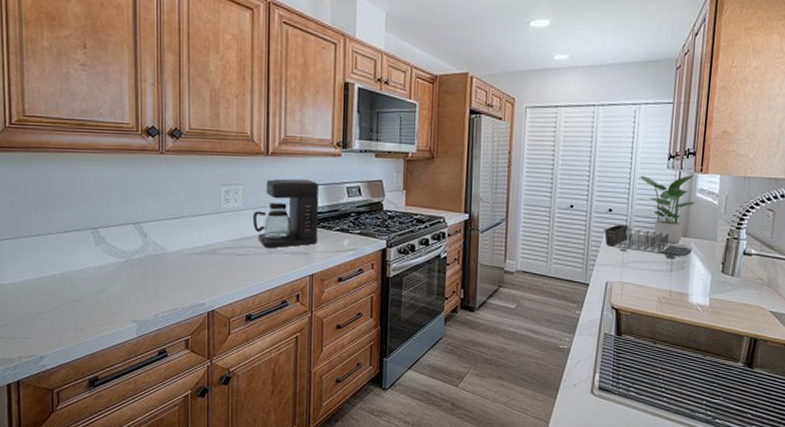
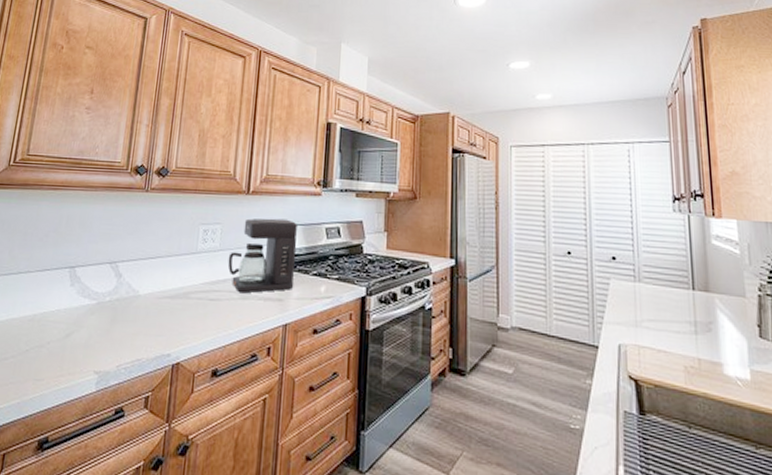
dish rack: present [603,224,692,259] -> none [609,274,718,319]
potted plant: present [639,175,695,244] -> none [642,220,712,299]

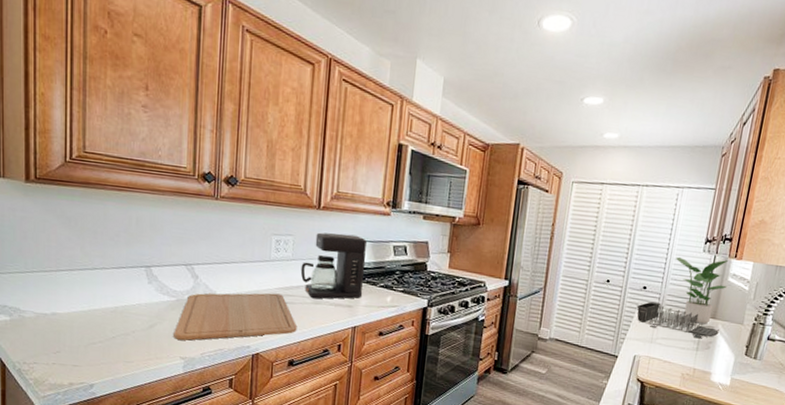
chopping board: none [90,289,223,350] -> present [174,293,298,341]
dish rack: none [609,274,718,319] -> present [636,301,719,339]
potted plant: none [642,220,712,299] -> present [675,257,728,324]

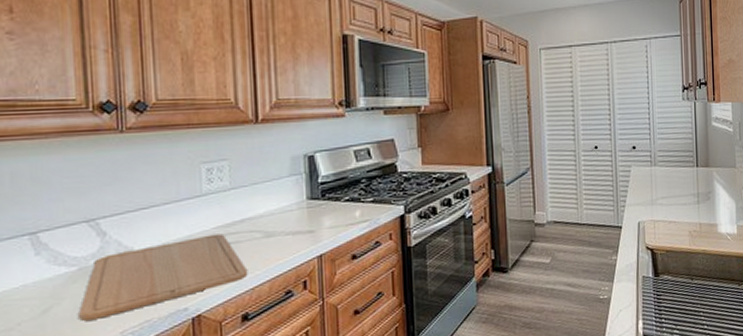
coffee maker: present [300,232,367,299] -> none [243,146,325,232]
dish rack: present [636,301,719,339] -> none [630,160,715,191]
potted plant: present [675,257,728,324] -> none [657,105,712,175]

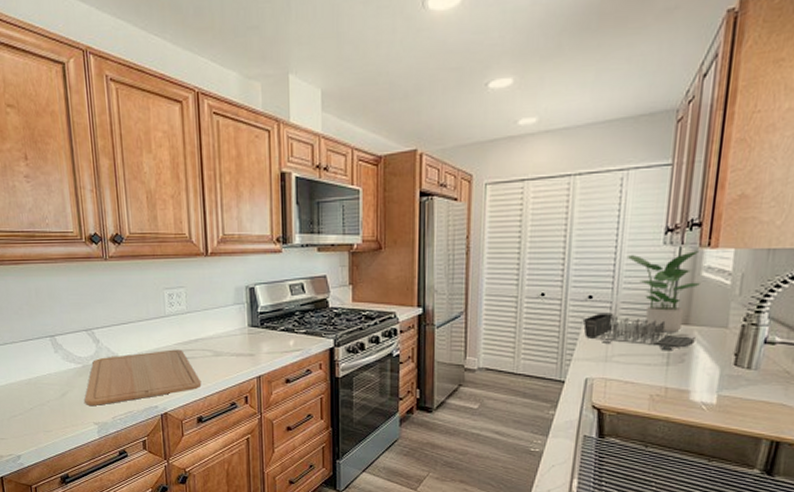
dish rack: none [630,160,715,191] -> present [582,312,695,351]
potted plant: none [657,105,712,175] -> present [626,251,700,333]

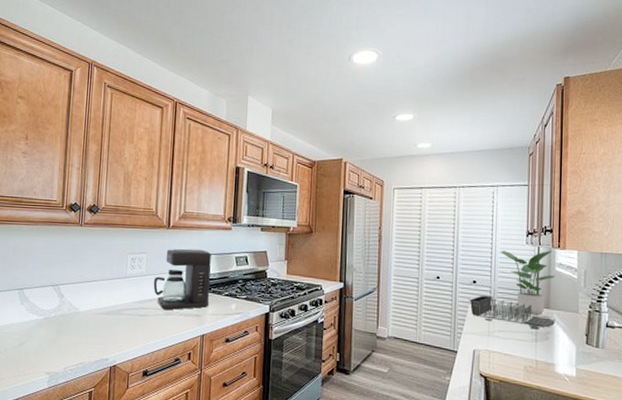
chopping board: present [84,349,202,405] -> none [40,307,151,356]
coffee maker: none [196,278,264,351] -> present [153,248,211,311]

